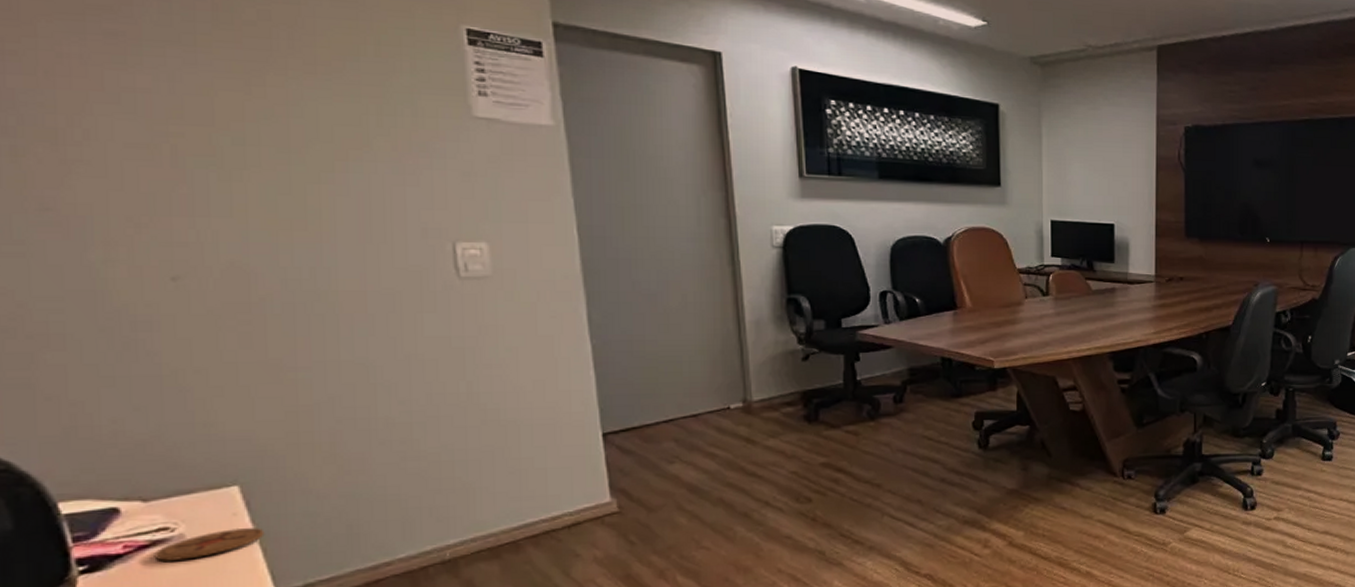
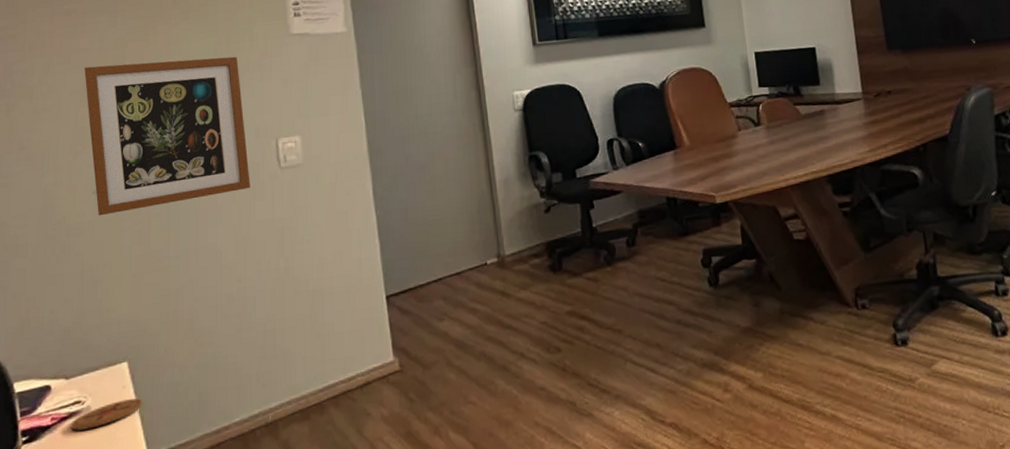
wall art: none [145,114,416,310] -> present [84,56,250,216]

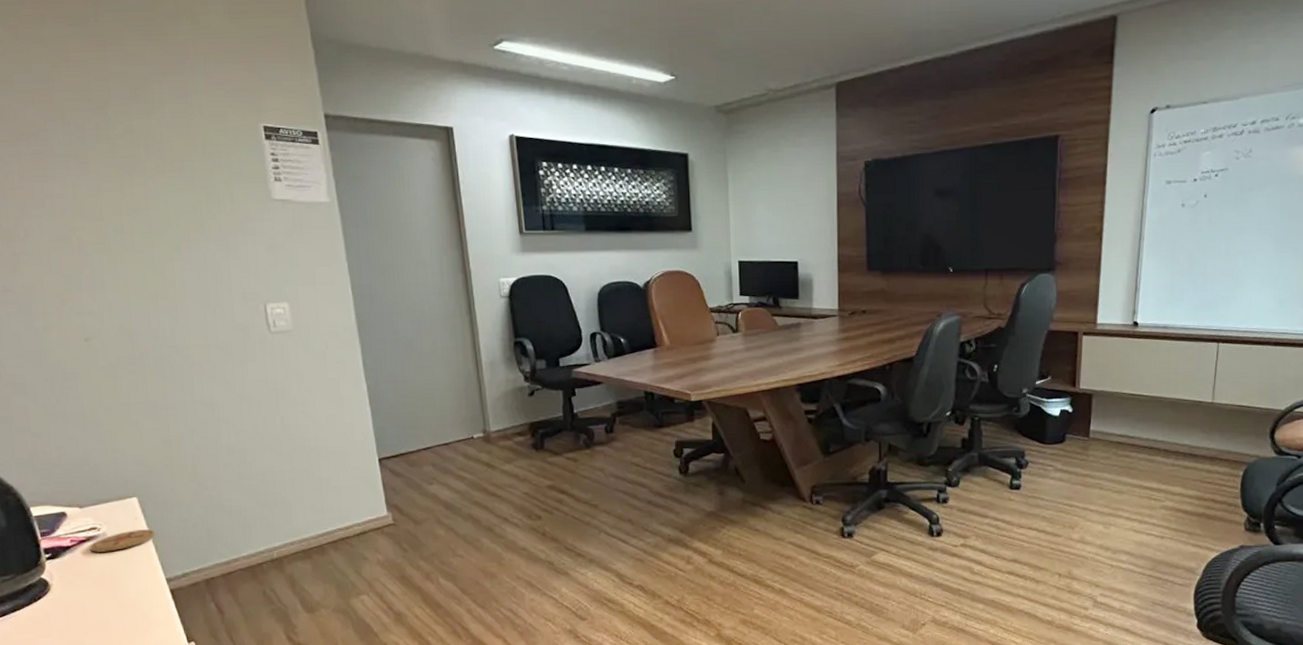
wall art: present [84,56,250,216] -> none [60,213,242,363]

